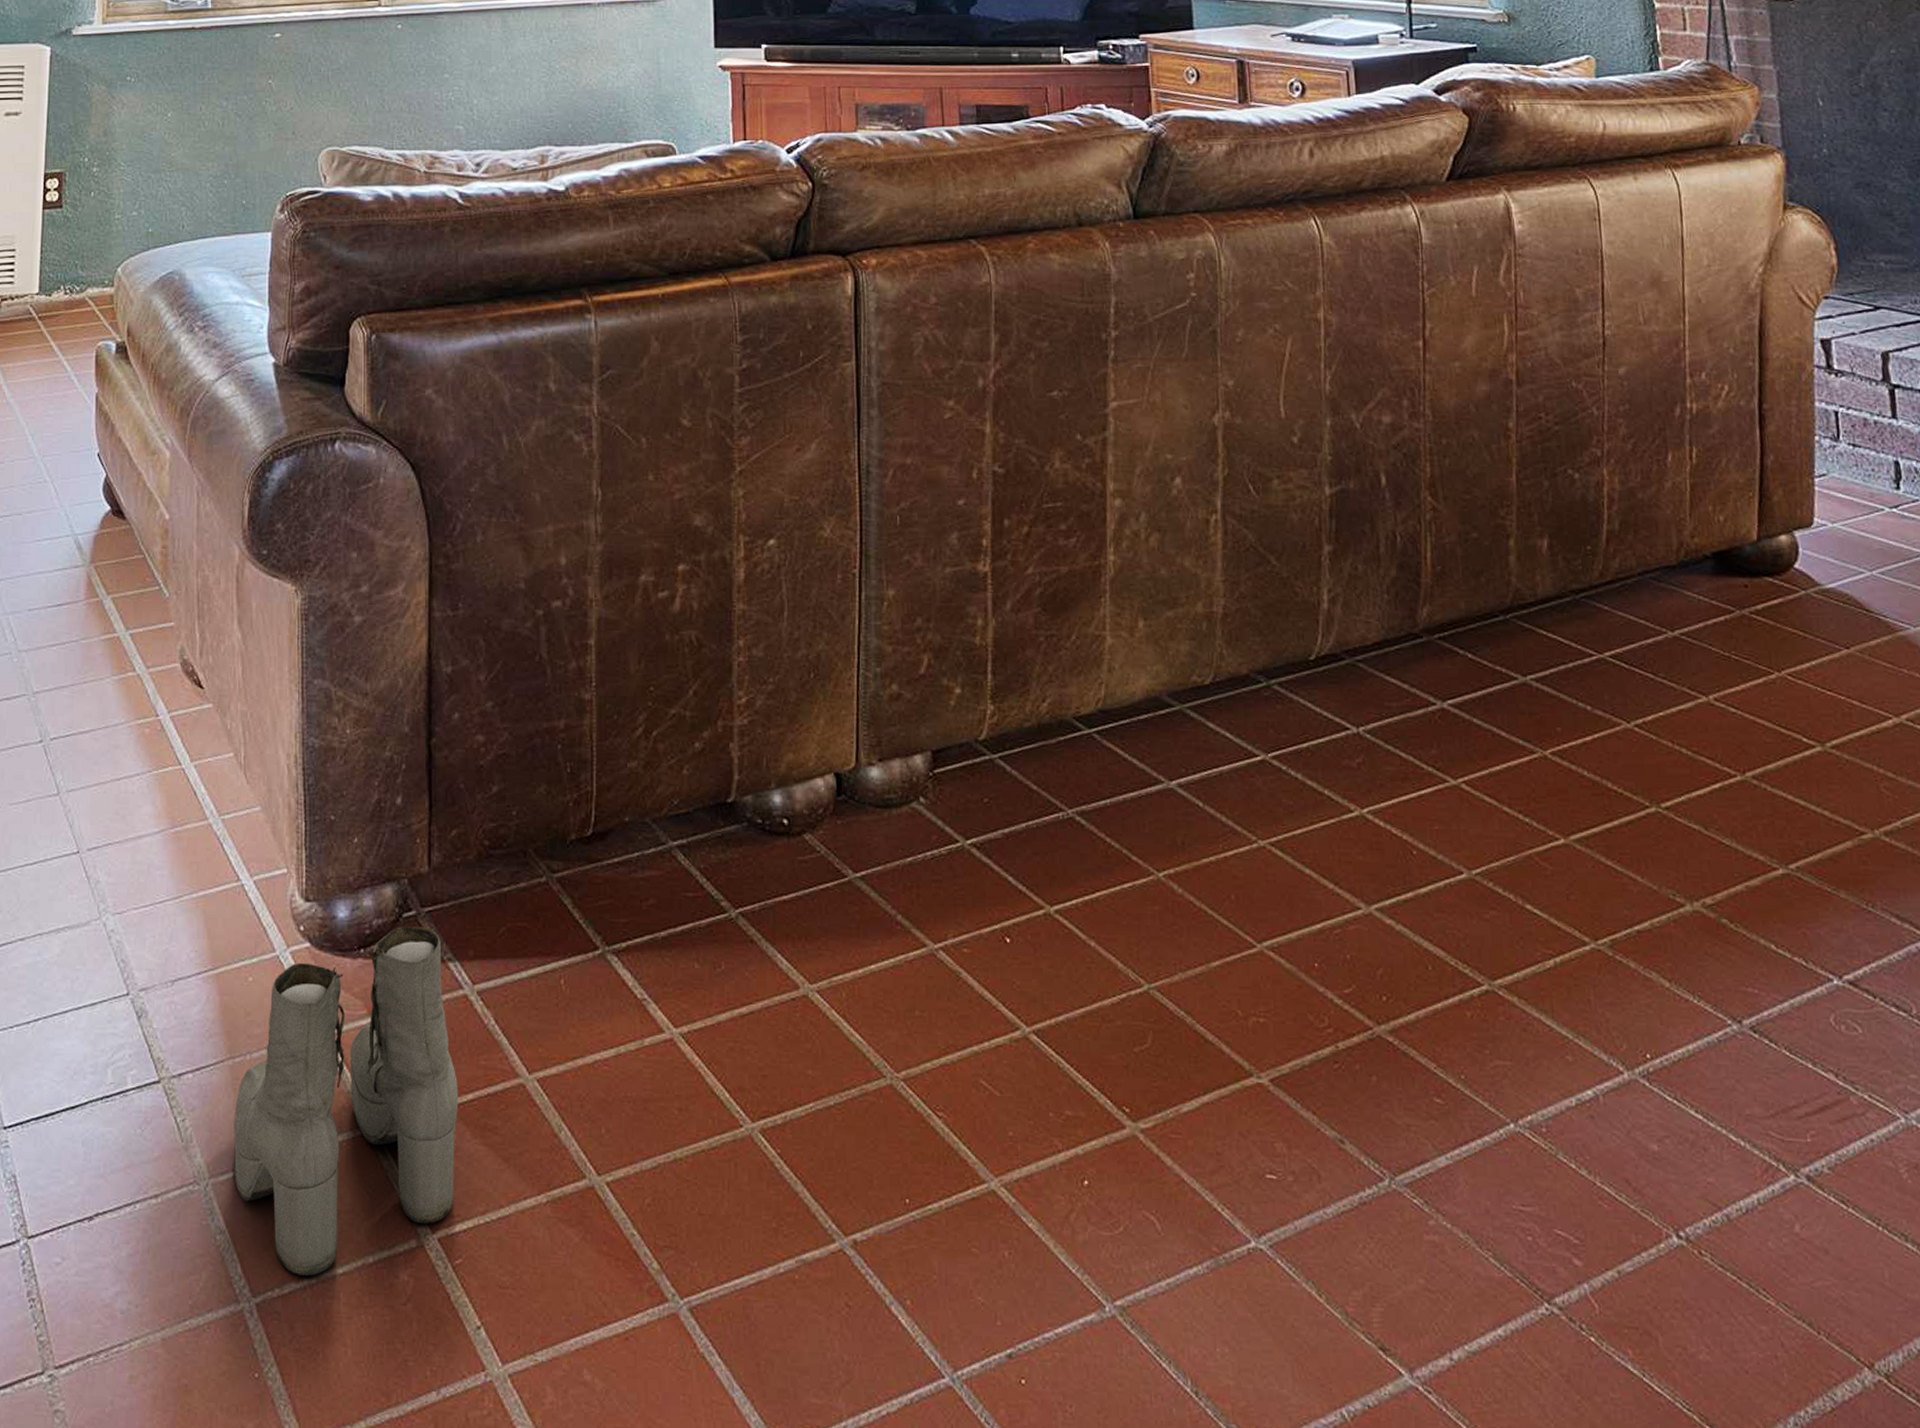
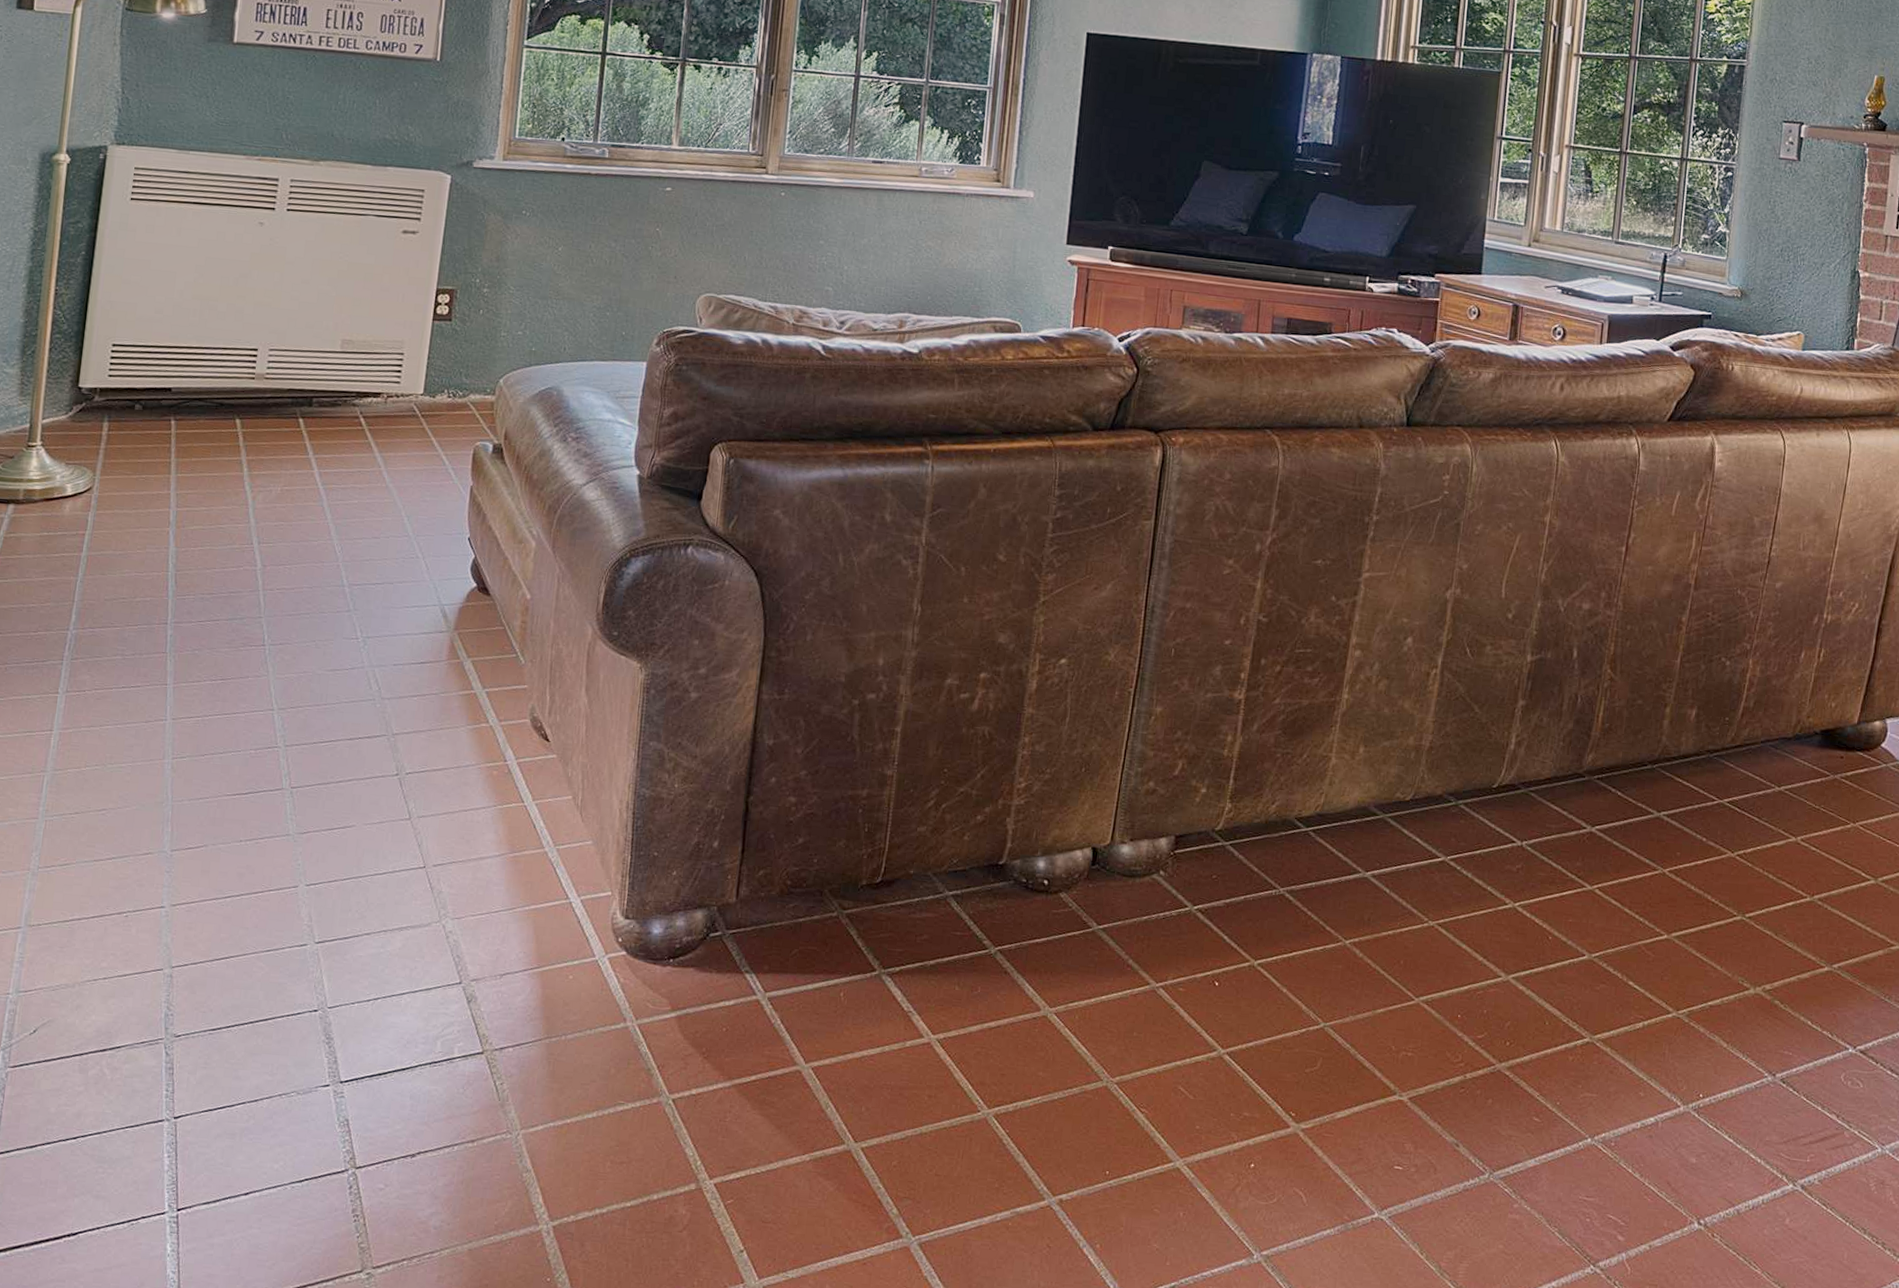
boots: present [233,926,459,1276] -> none [542,943,744,1207]

